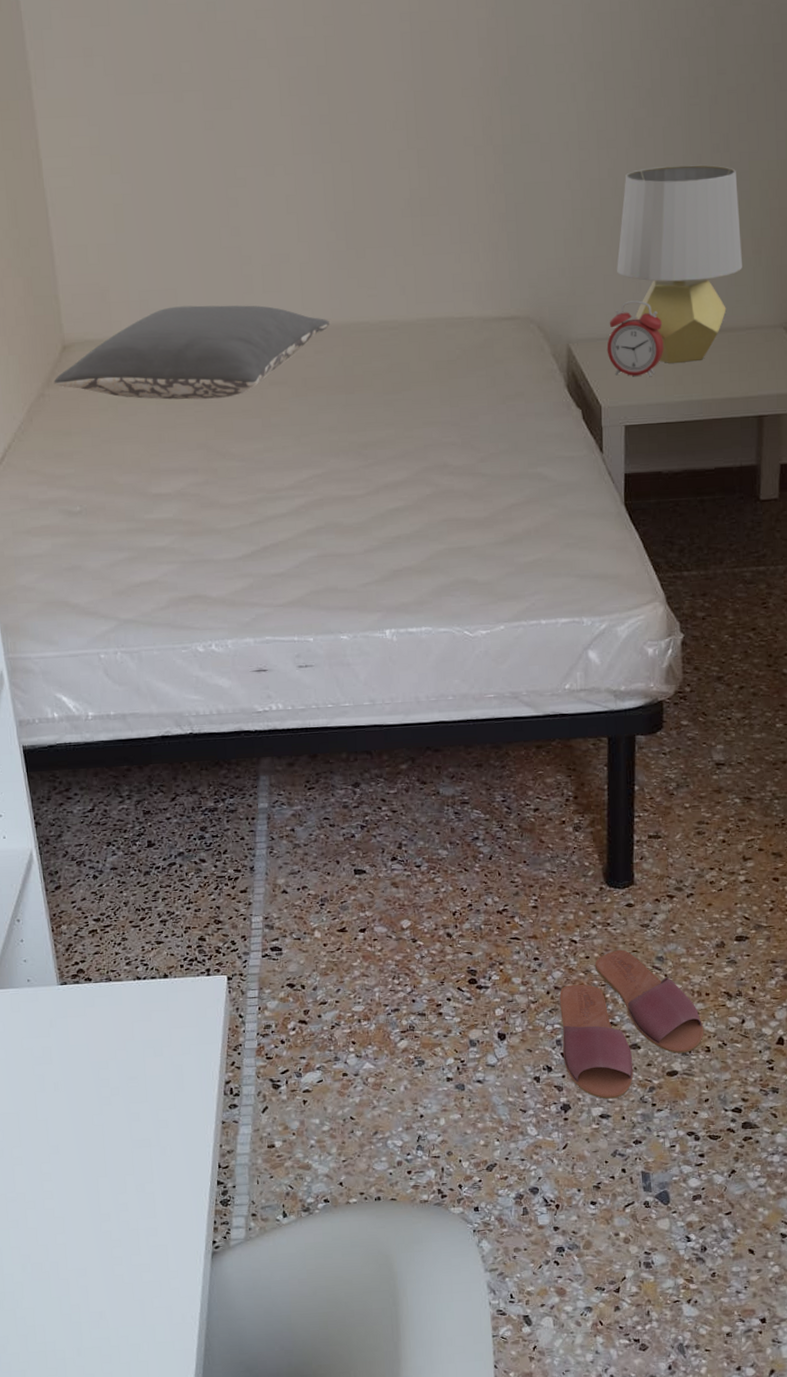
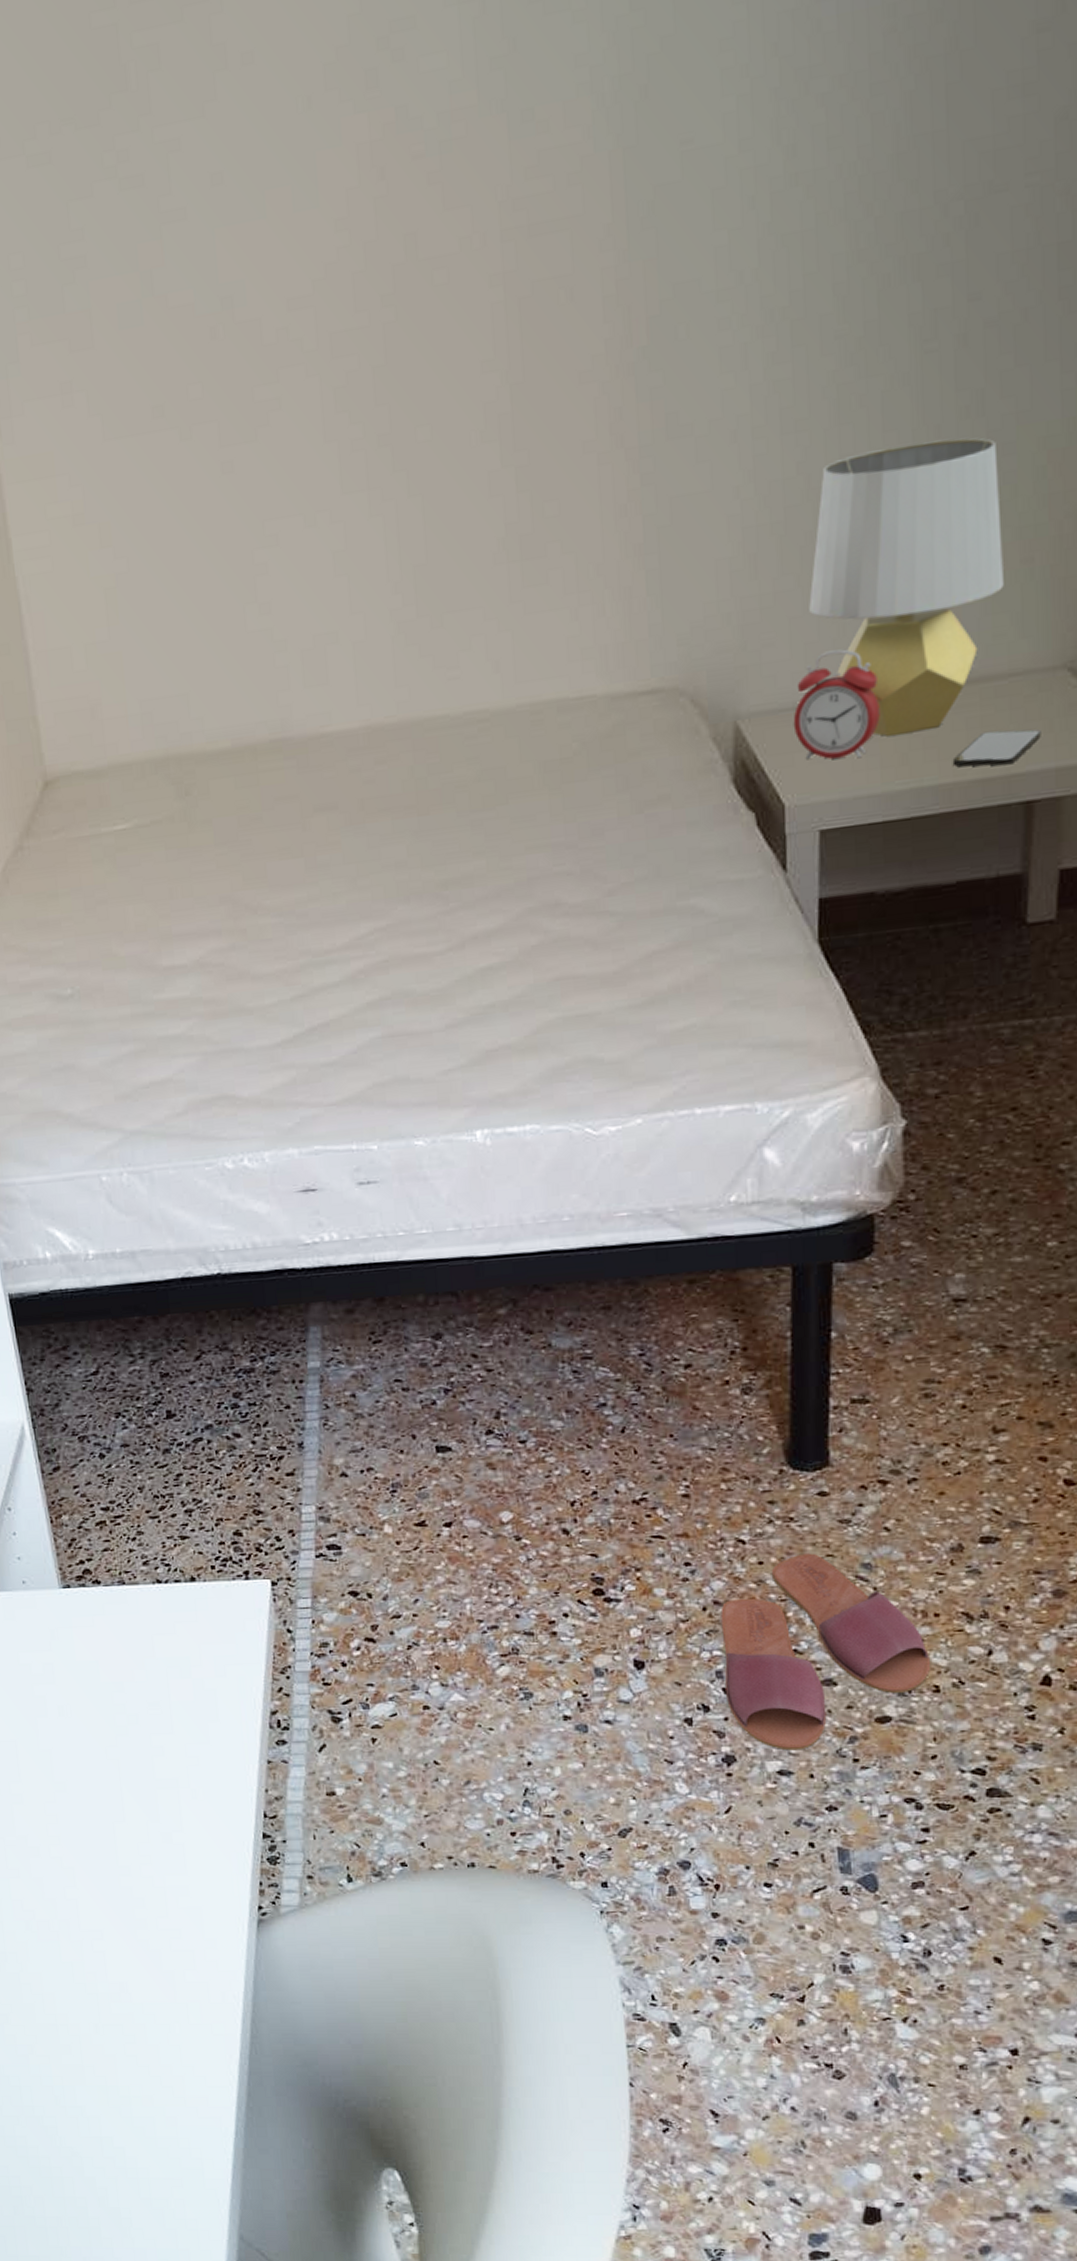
pillow: present [54,305,330,400] -> none [34,705,396,843]
phone: none [711,365,767,390] -> present [952,729,1041,768]

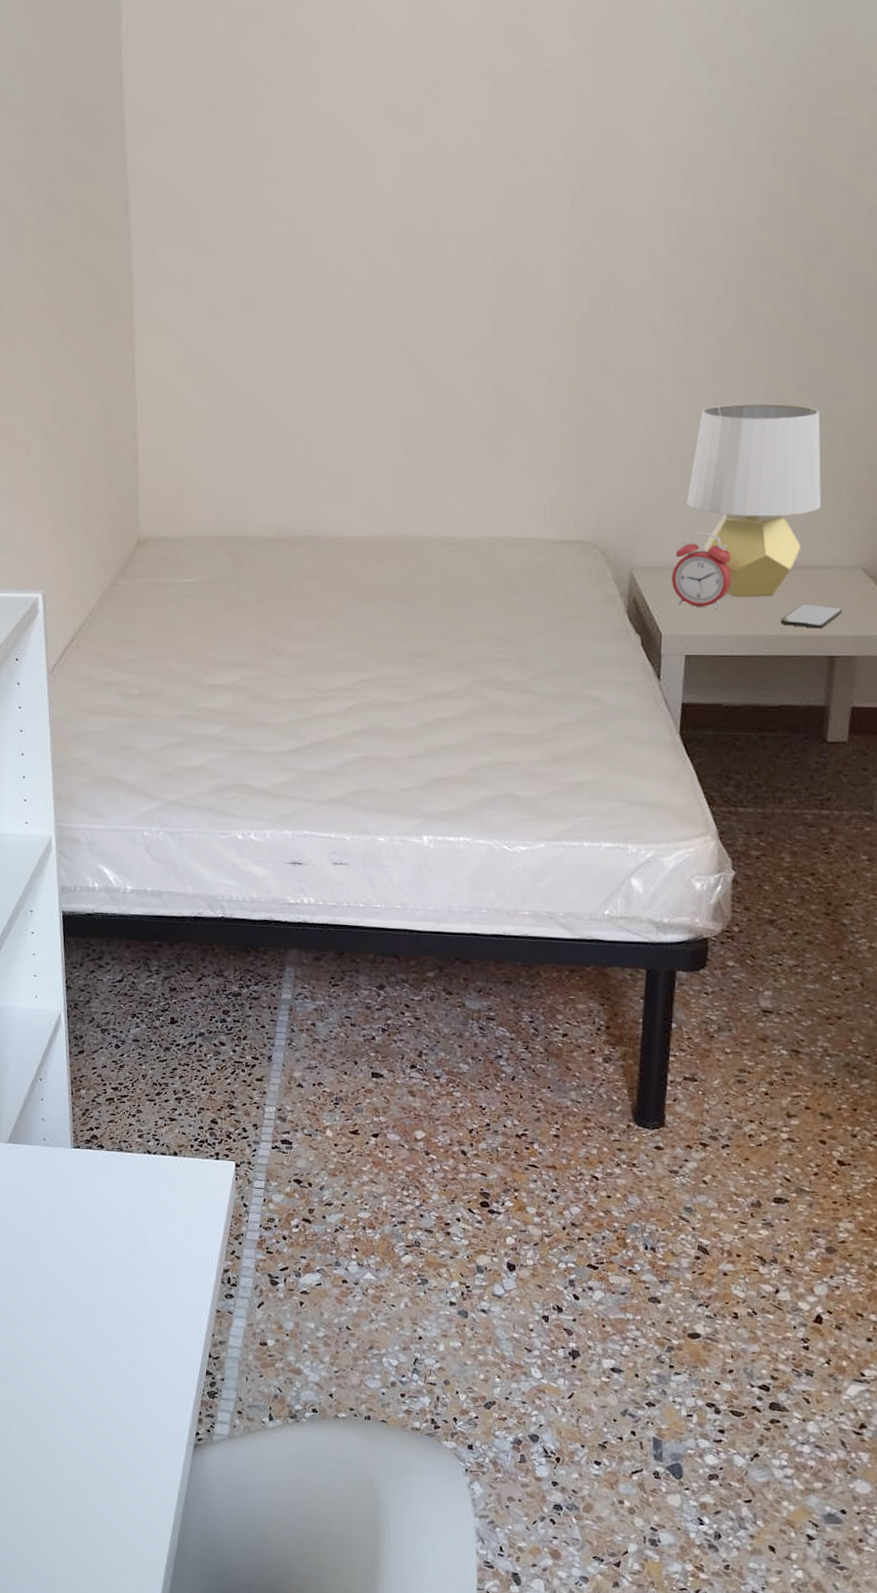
slippers: present [720,1553,931,1751] -> none [575,1193,733,1353]

